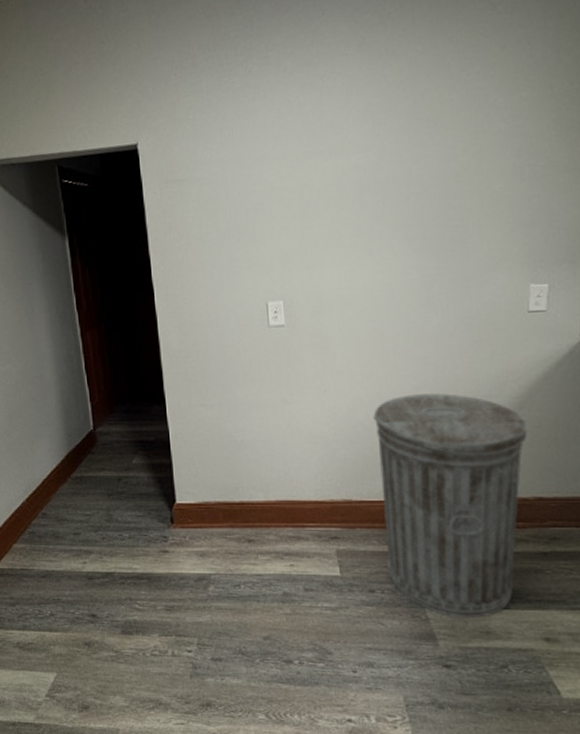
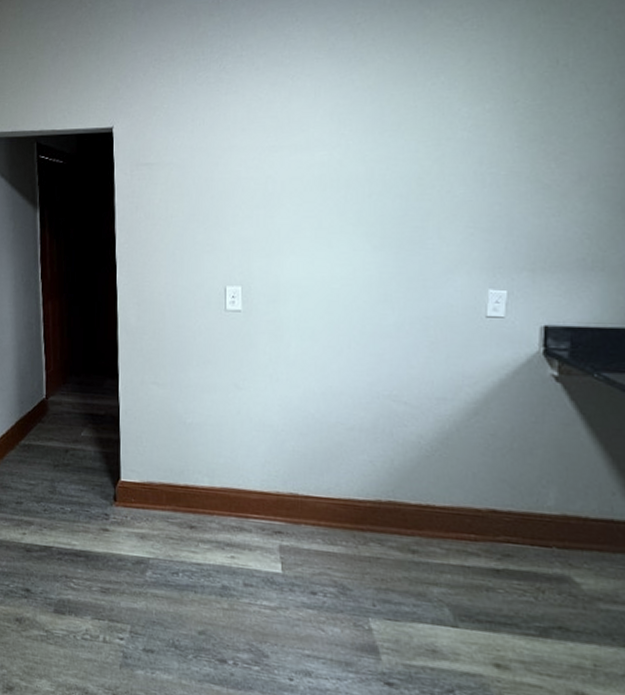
trash can: present [373,393,528,619] -> none [324,390,482,635]

